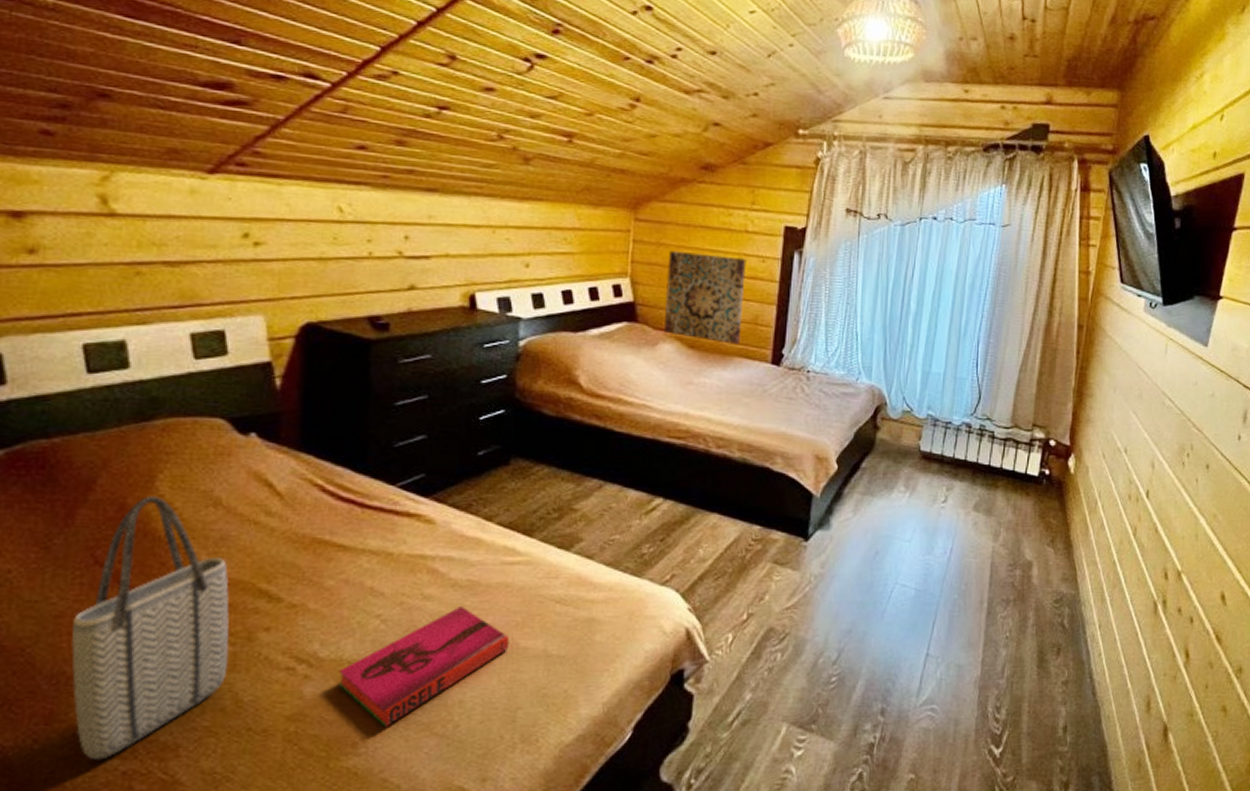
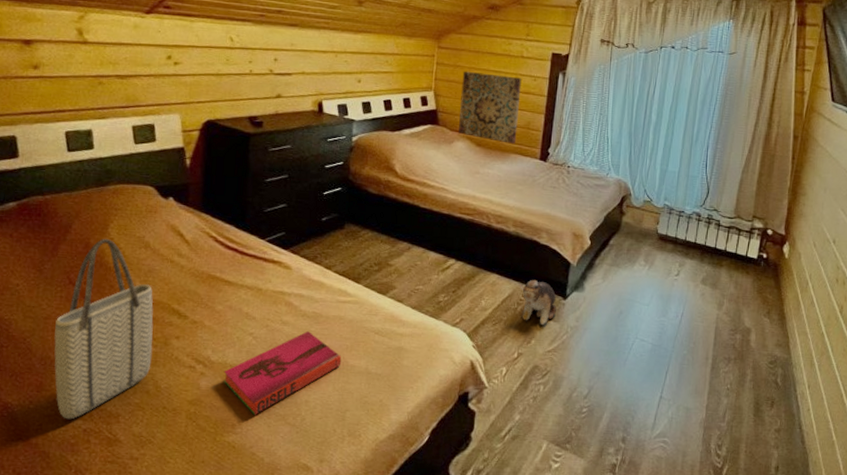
plush toy: none [747,517,797,575] -> present [519,279,557,325]

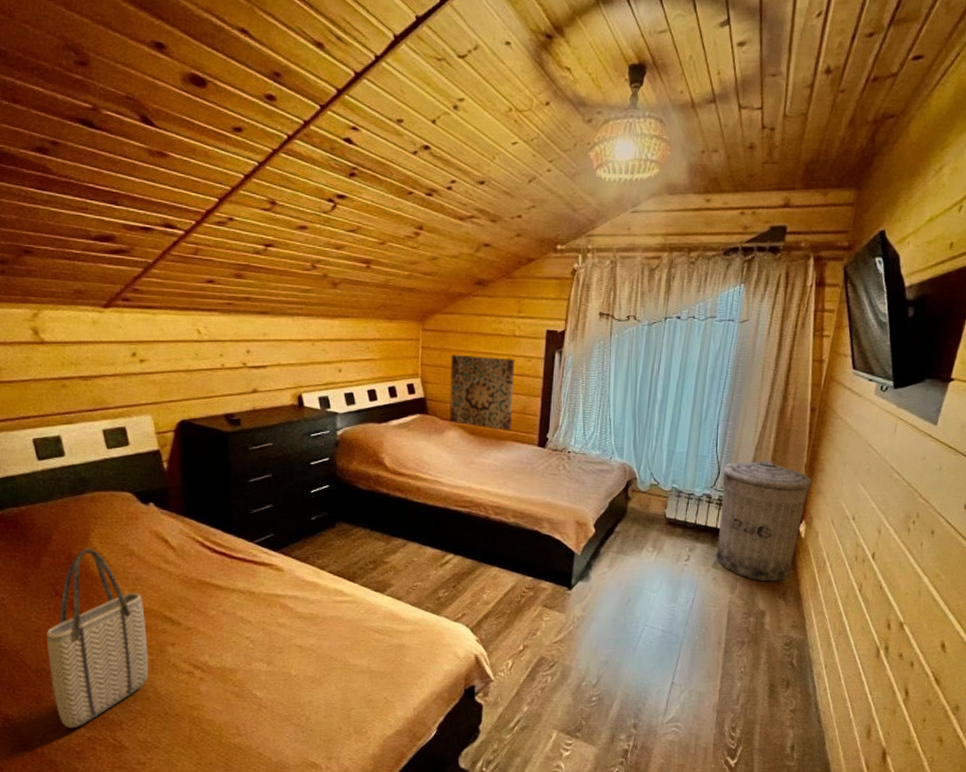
hardback book: present [223,331,342,415] -> none [223,633,343,717]
plush toy: present [519,279,557,325] -> none [521,570,562,616]
trash can: none [704,182,795,300] -> present [716,460,812,582]

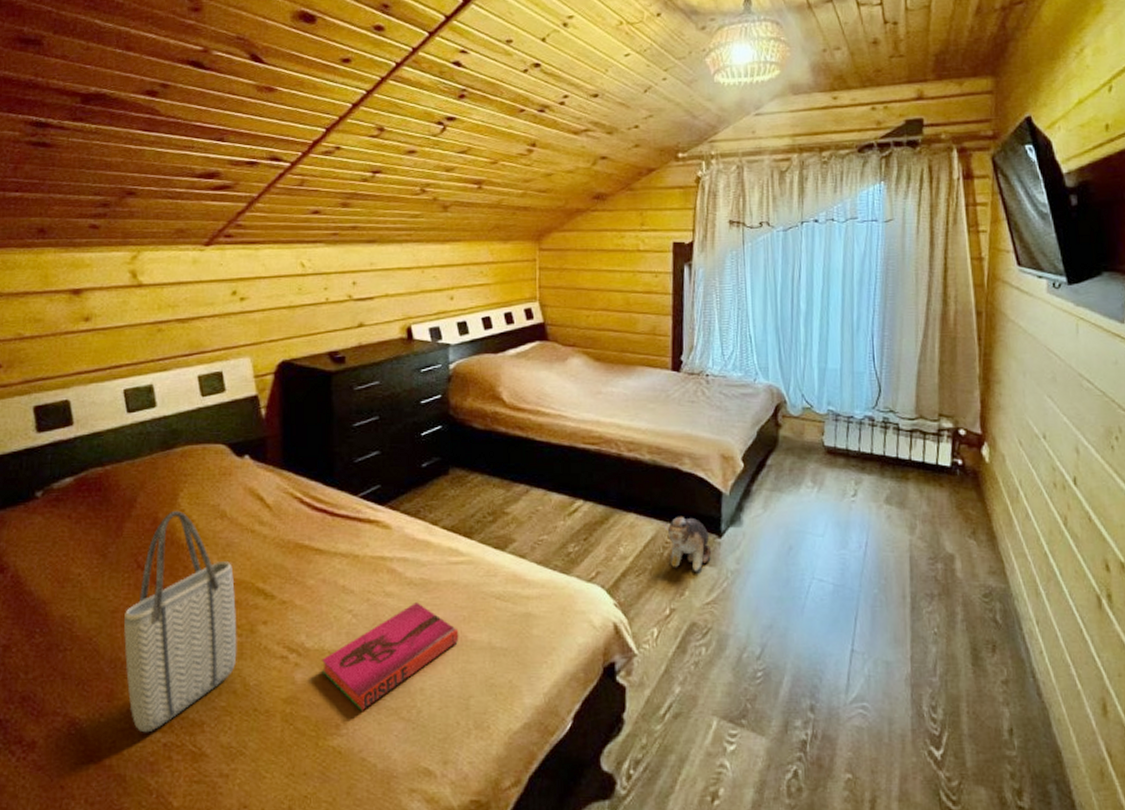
hardback book: none [223,633,343,717] -> present [321,603,459,711]
wall art: present [450,354,515,432] -> none [570,273,642,356]
plush toy: none [521,570,562,616] -> present [662,516,712,571]
trash can: present [716,460,812,582] -> none [884,373,990,518]

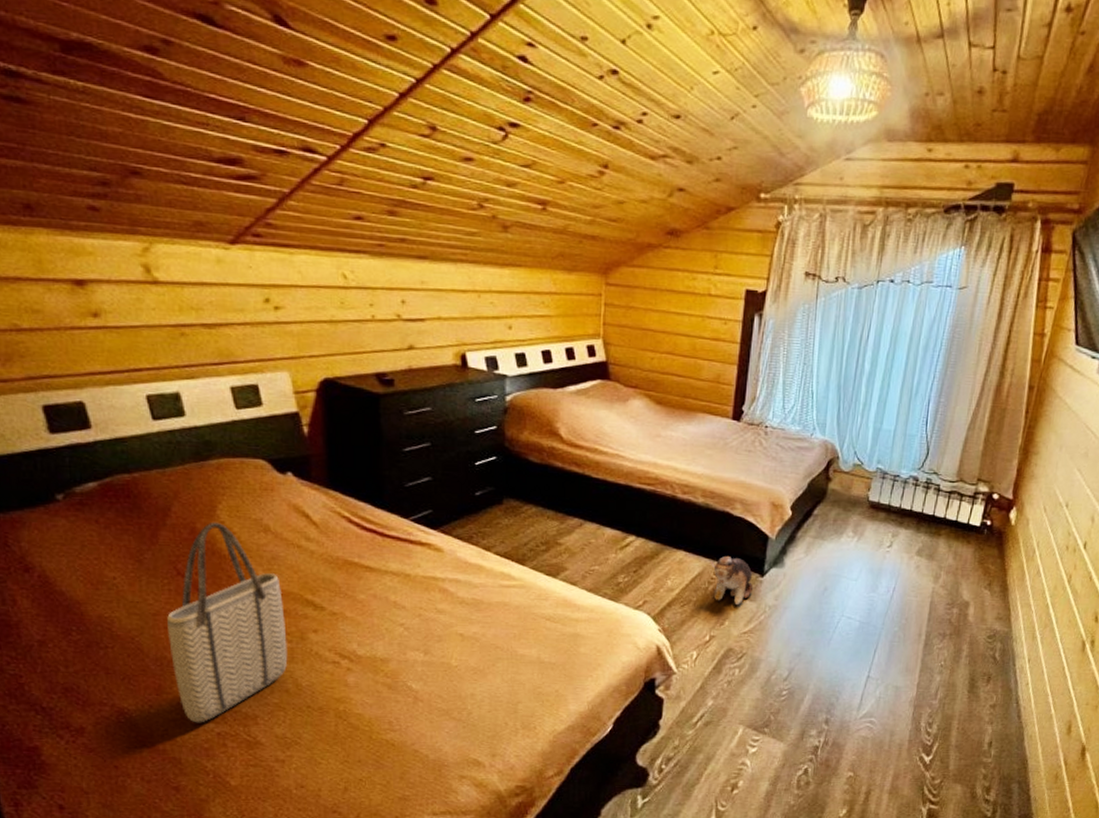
hardback book: present [321,603,459,711] -> none [373,620,509,711]

